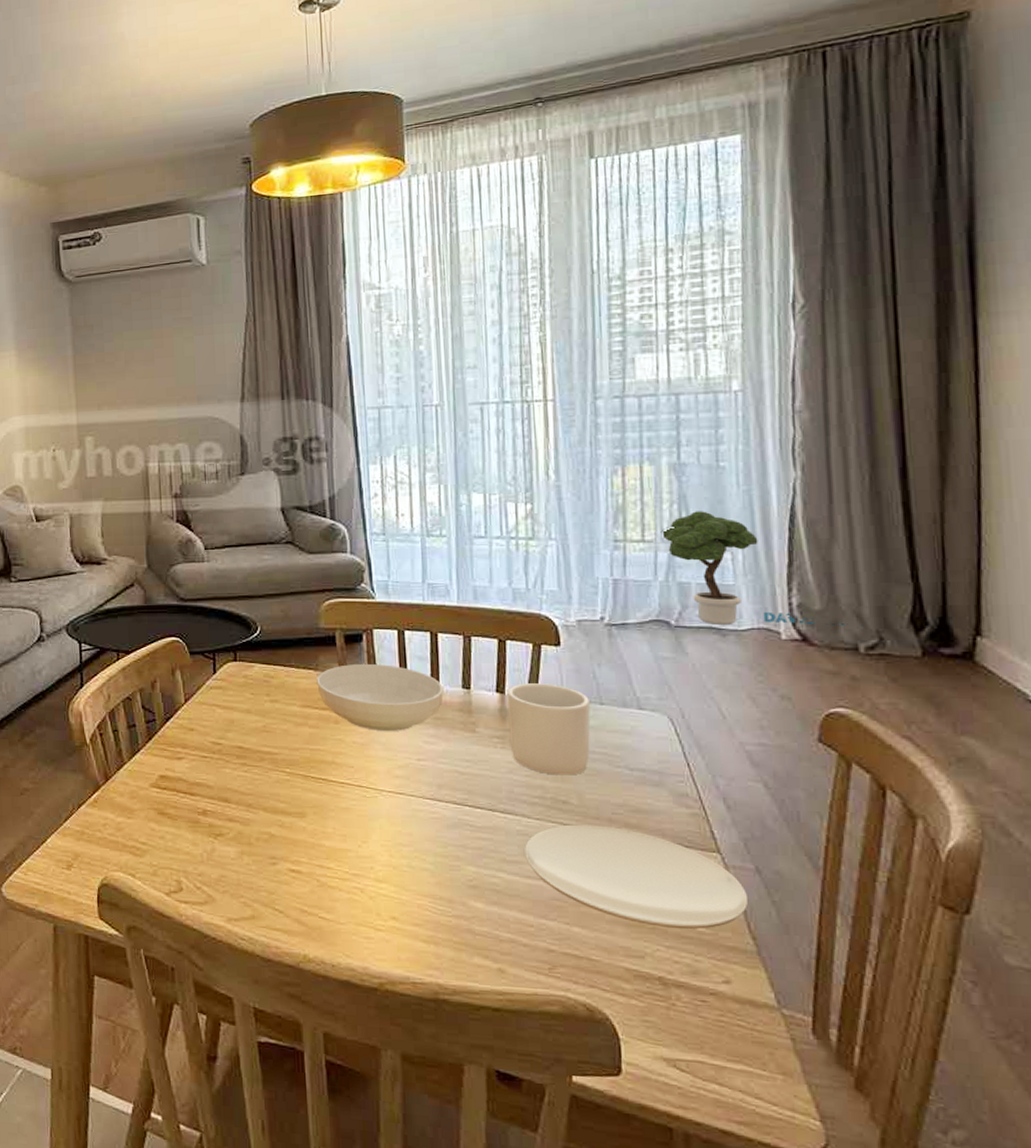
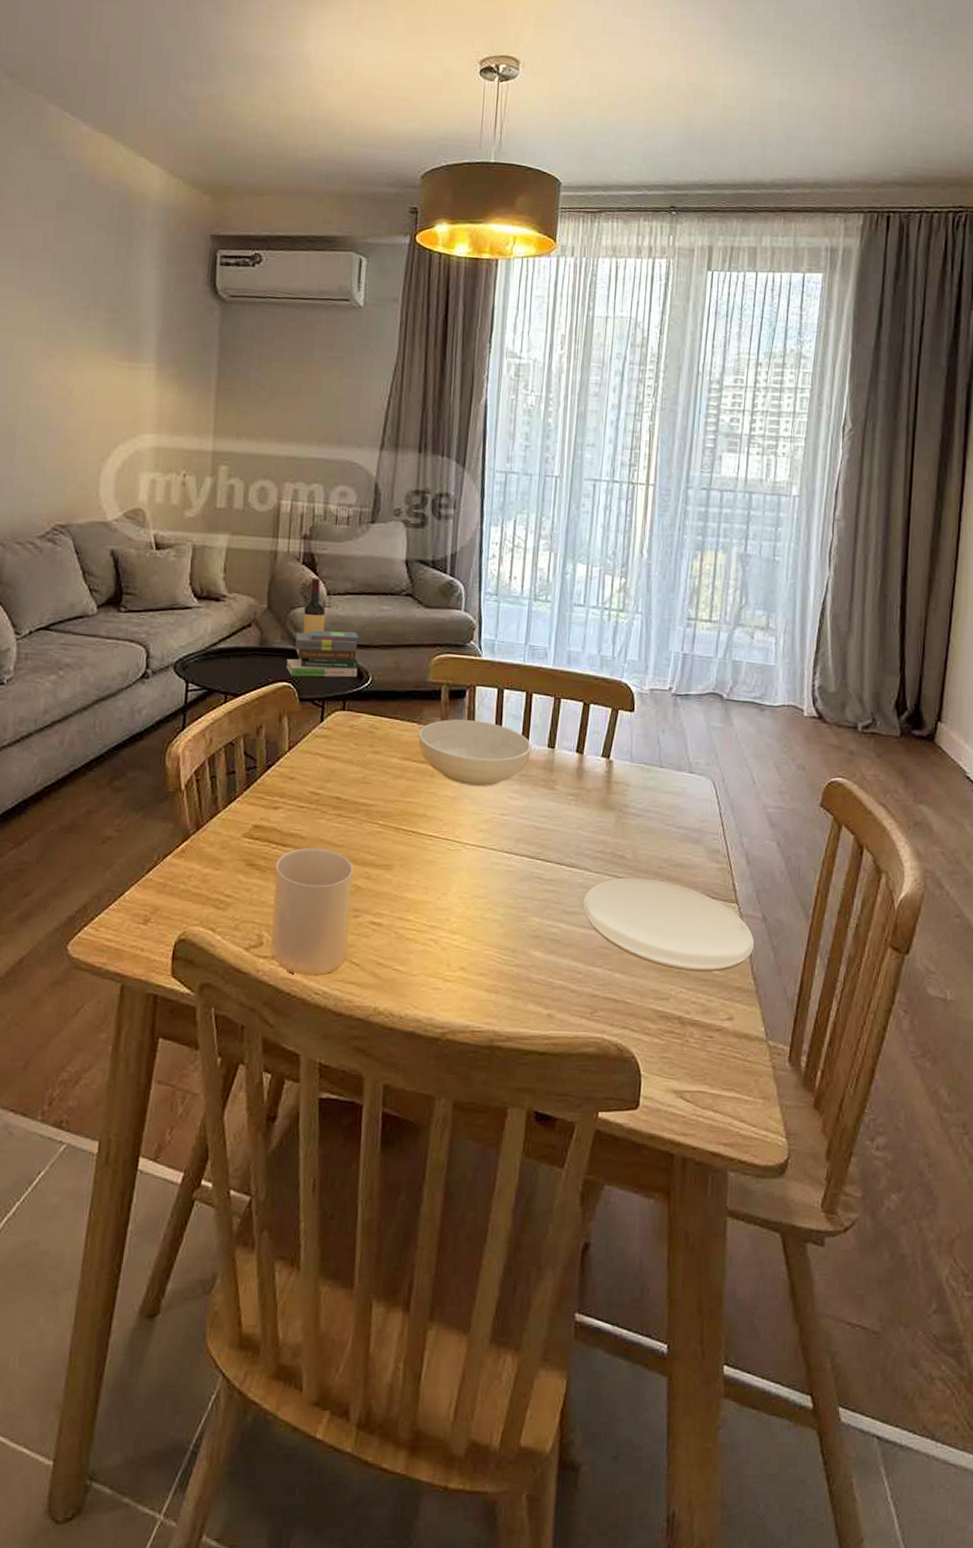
books: none [172,584,246,631] -> present [286,630,360,678]
wine bottle: none [184,534,206,590] -> present [303,578,326,635]
mug: none [186,796,269,922] -> present [270,847,354,977]
mug: present [507,683,591,776] -> none [582,745,653,832]
potted tree: present [660,511,867,626] -> none [724,598,865,708]

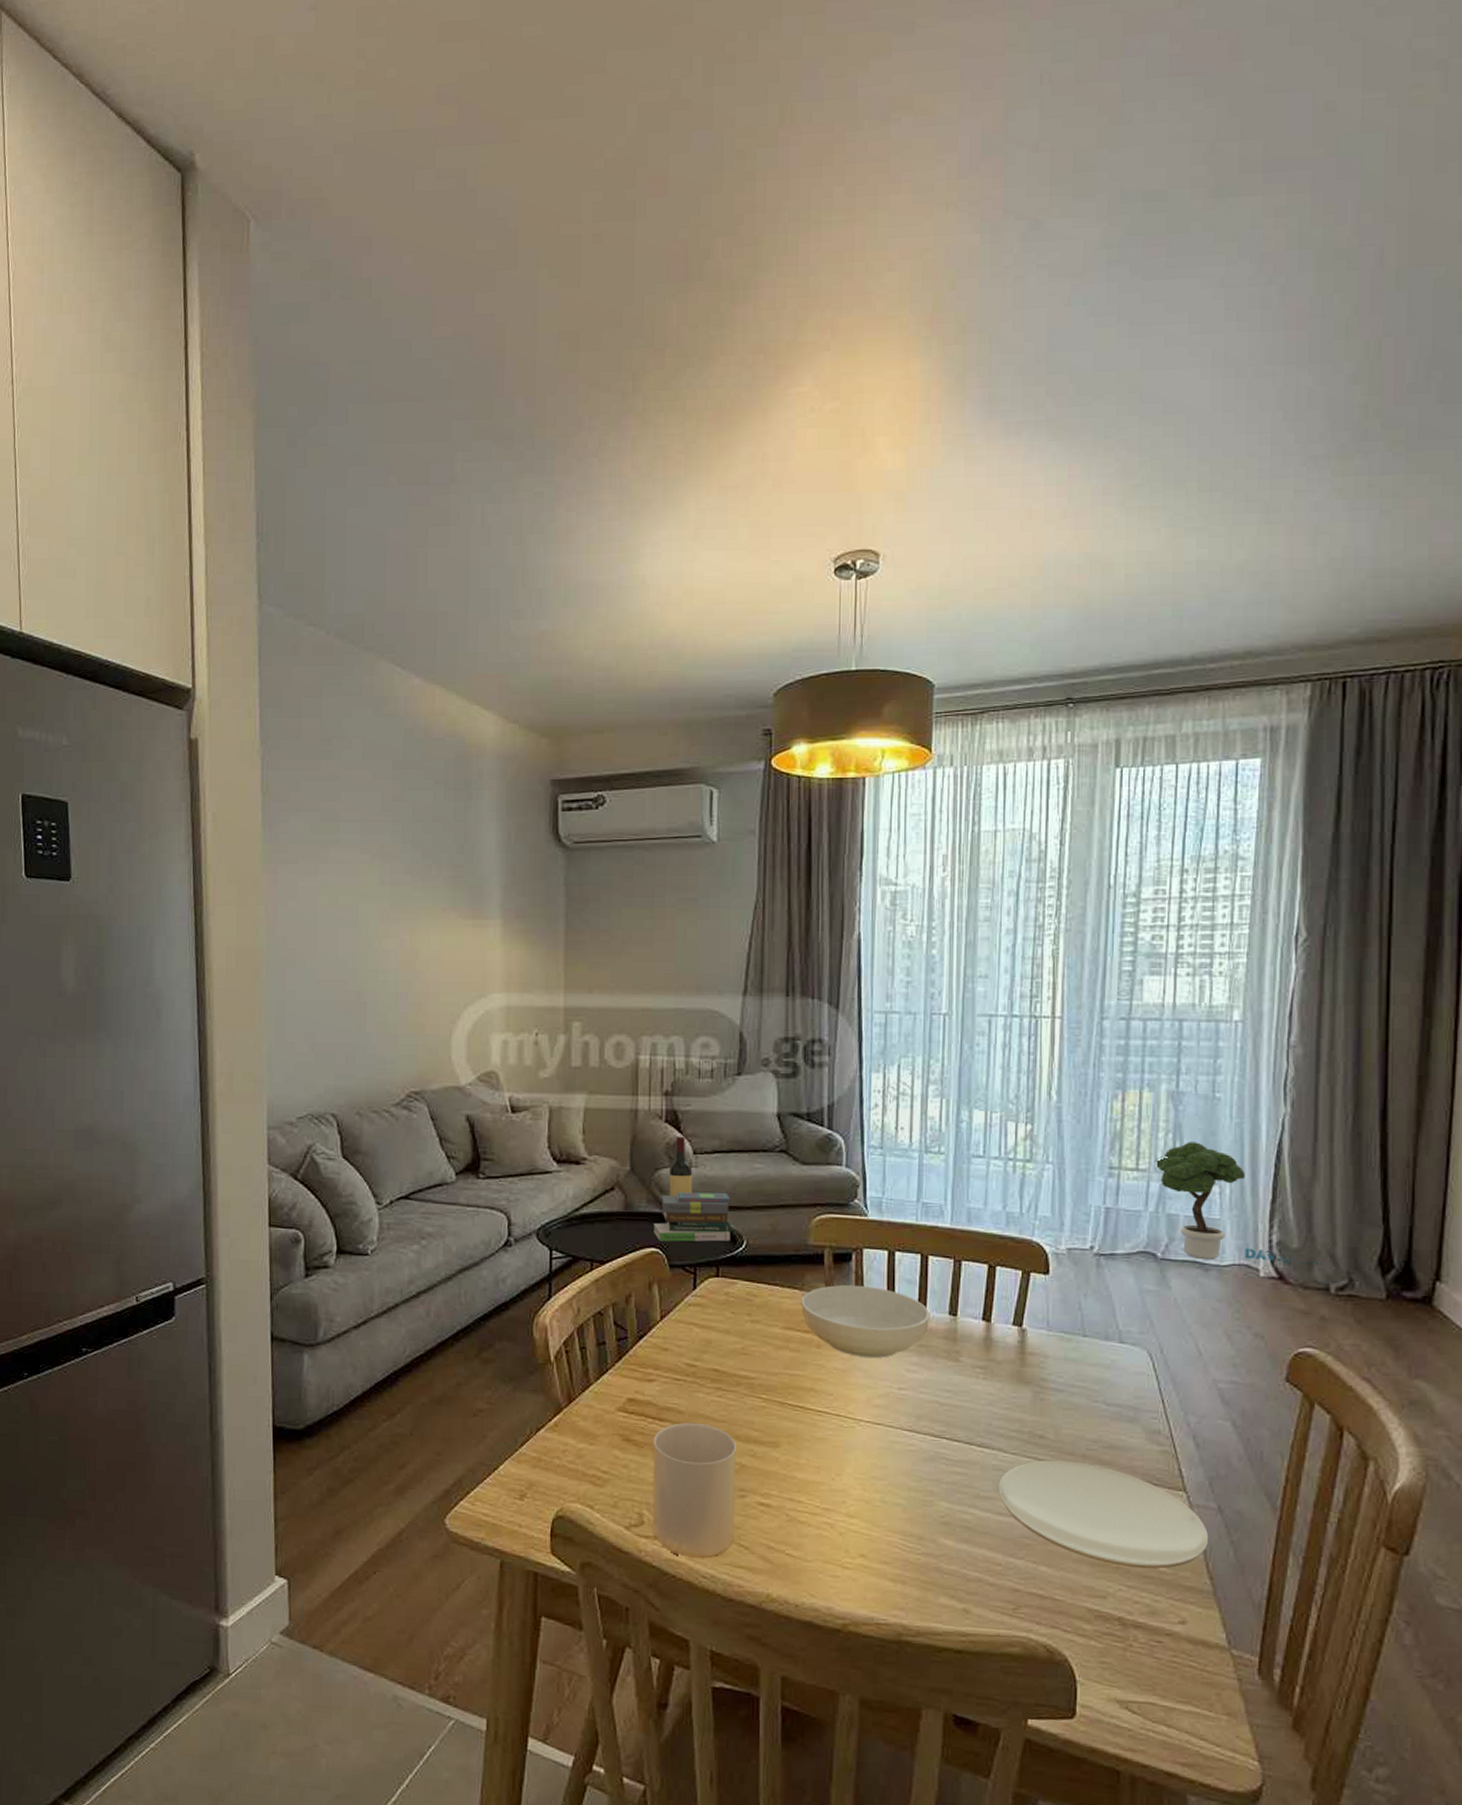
potted tree: none [724,598,865,708] -> present [1154,1142,1339,1267]

